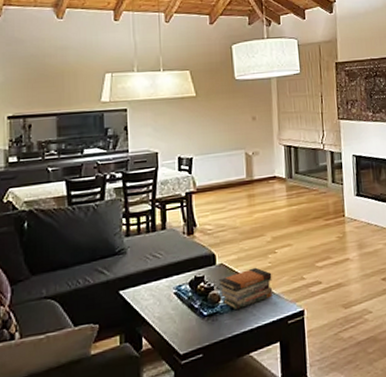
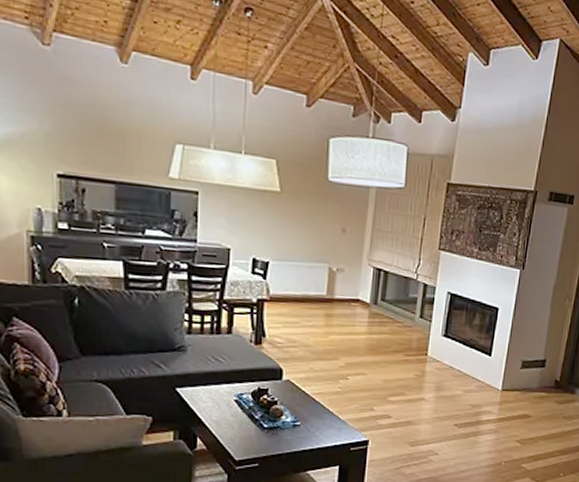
book stack: present [219,267,273,309] -> none [283,390,340,427]

